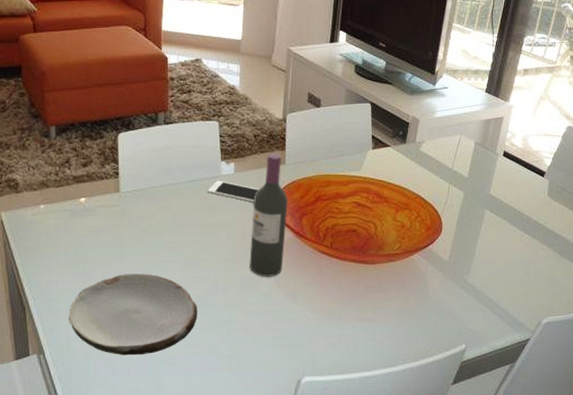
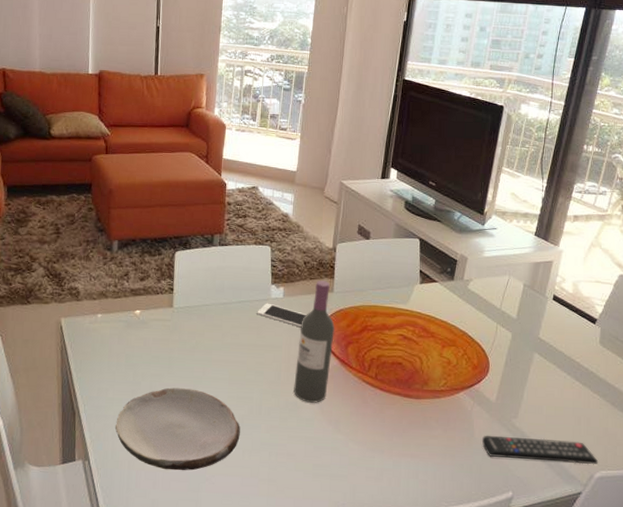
remote control: none [436,291,546,313] -> present [482,435,599,465]

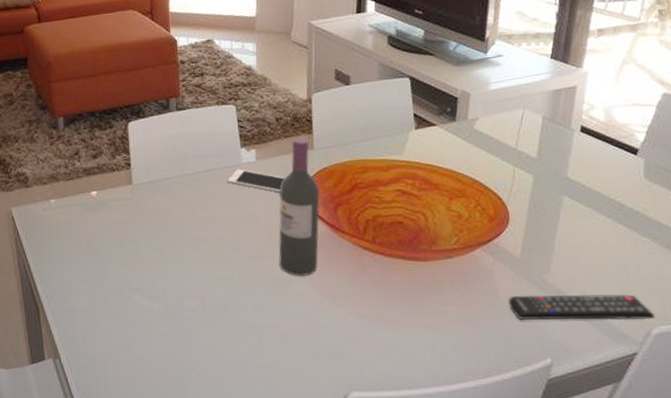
plate: present [115,387,240,471] -> none [83,272,224,362]

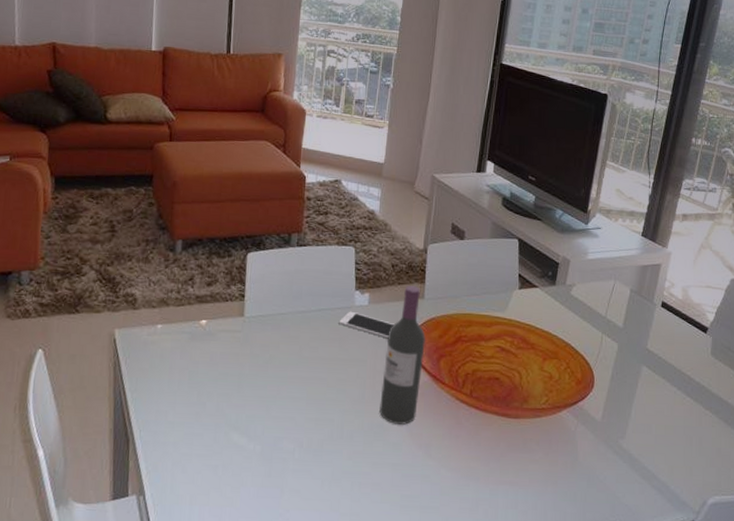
remote control: present [509,294,656,321] -> none [587,458,712,490]

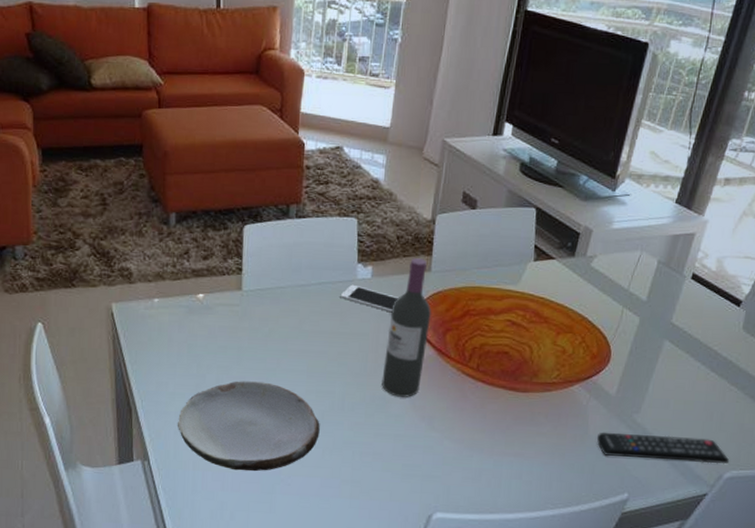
plate: none [175,409,319,506] -> present [177,381,320,472]
remote control: none [587,458,712,490] -> present [597,432,730,465]

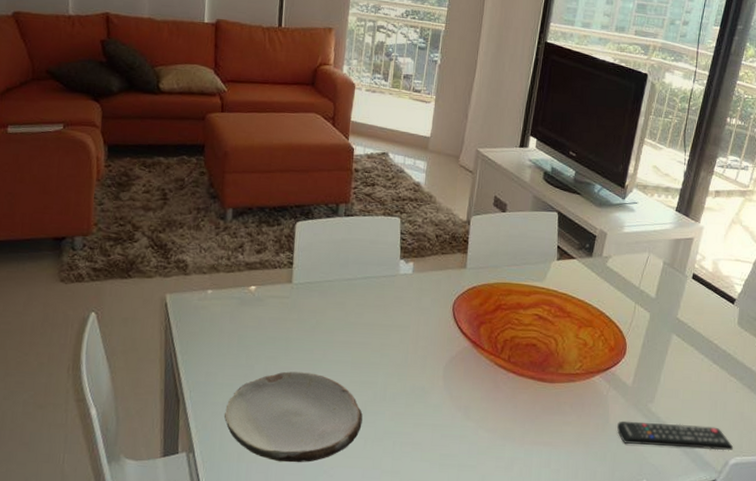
cell phone: present [340,284,399,313] -> none [383,279,437,306]
wine bottle: present [382,258,432,397] -> none [421,255,468,388]

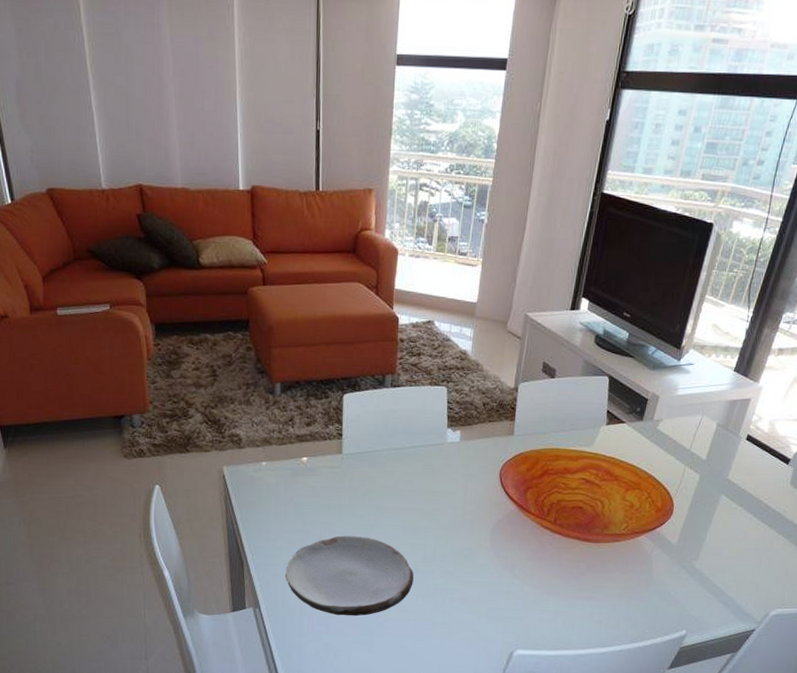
remote control: present [617,420,734,451] -> none [660,577,776,604]

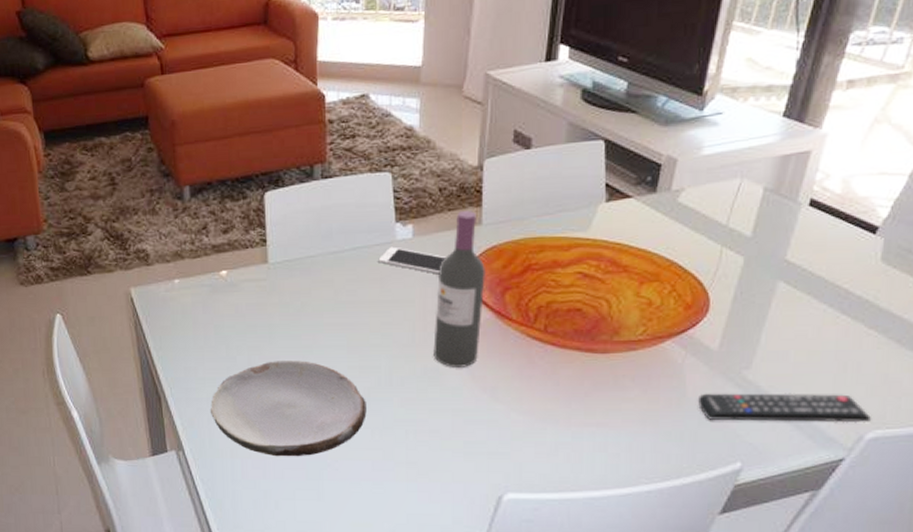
cell phone: none [431,447,485,473] -> present [378,246,446,275]
wine bottle: none [469,423,515,549] -> present [433,211,487,367]
remote control: none [660,577,776,604] -> present [698,393,872,423]

